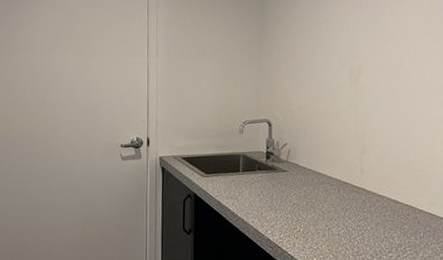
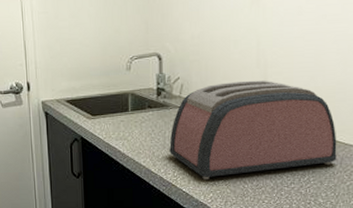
toaster: none [276,150,430,243] -> present [169,80,337,180]

